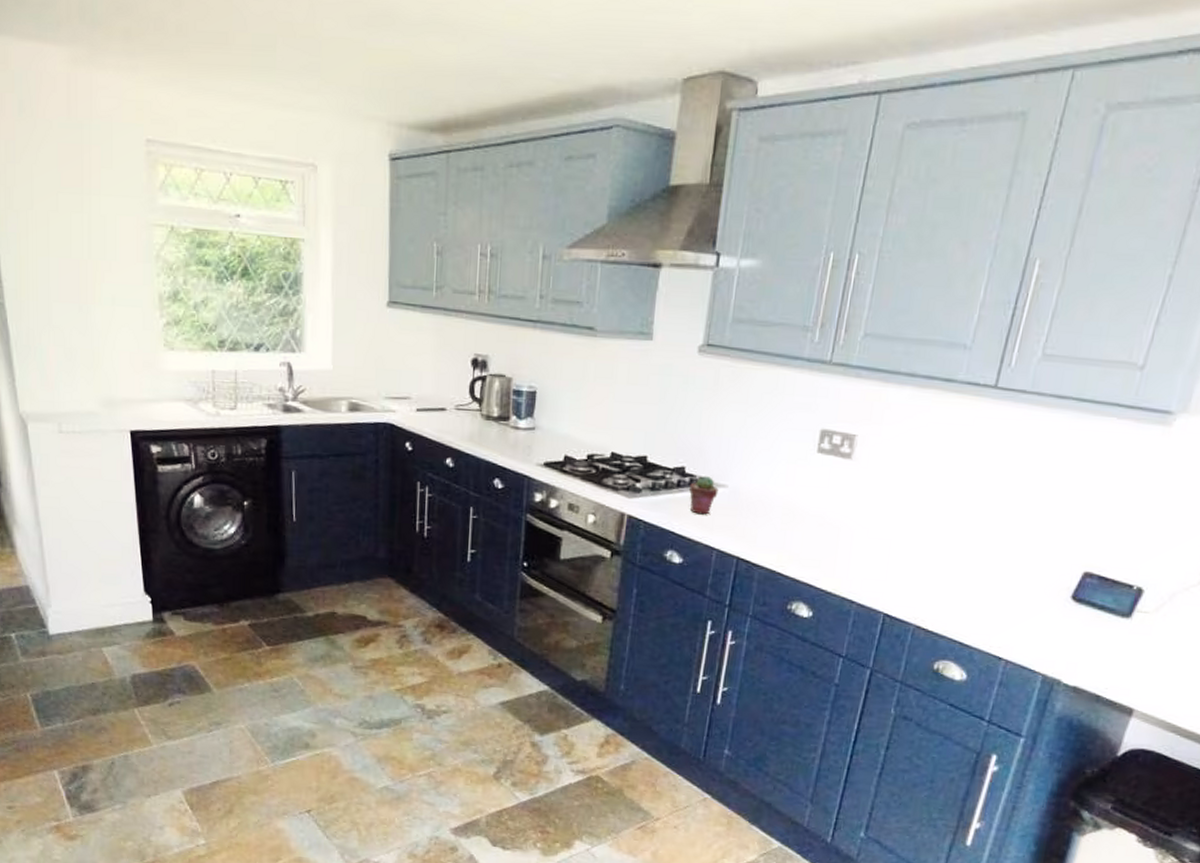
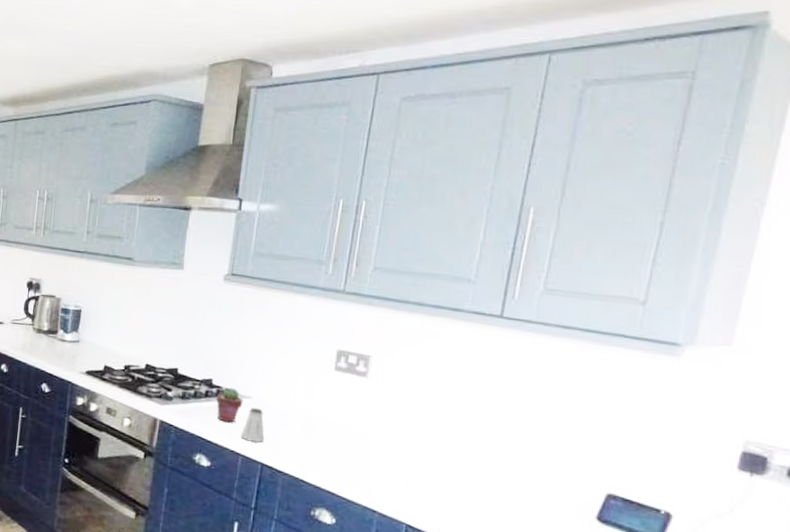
saltshaker: none [715,497,741,535] -> present [240,408,265,443]

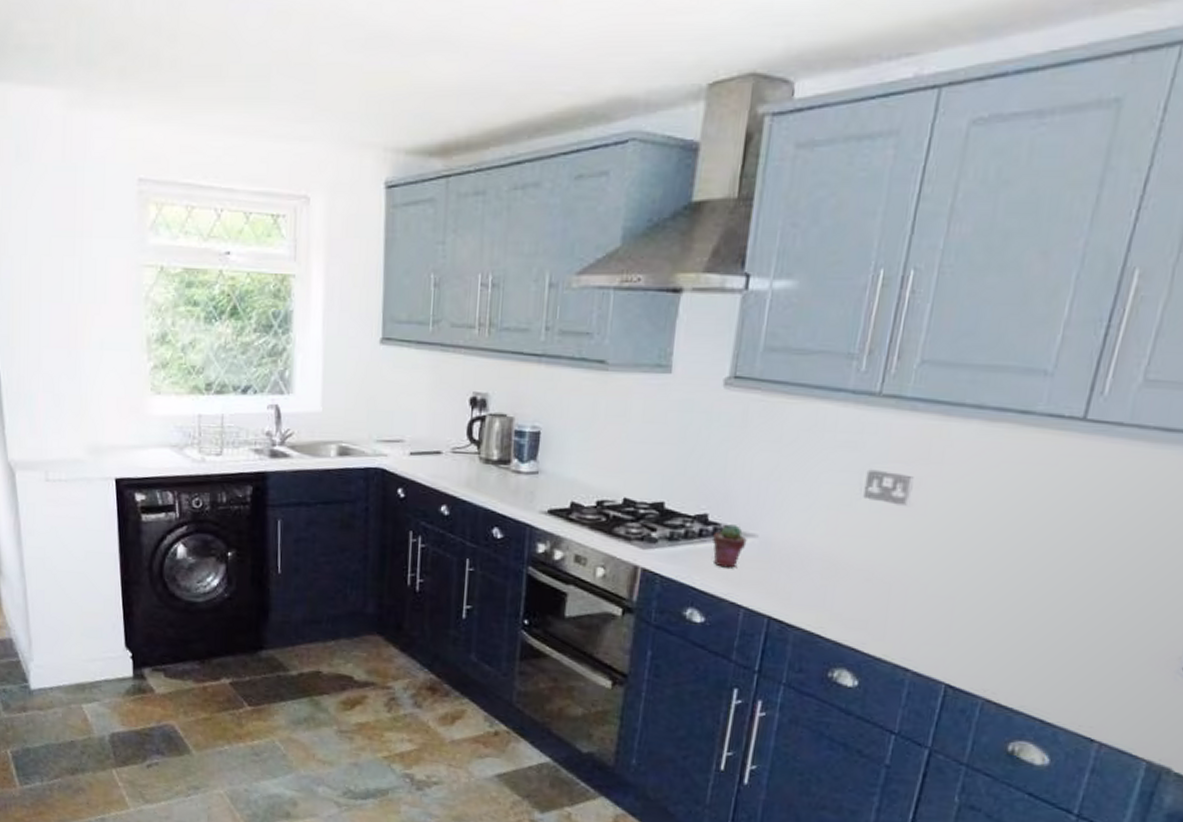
saltshaker: present [240,408,265,443] -> none [742,548,773,591]

